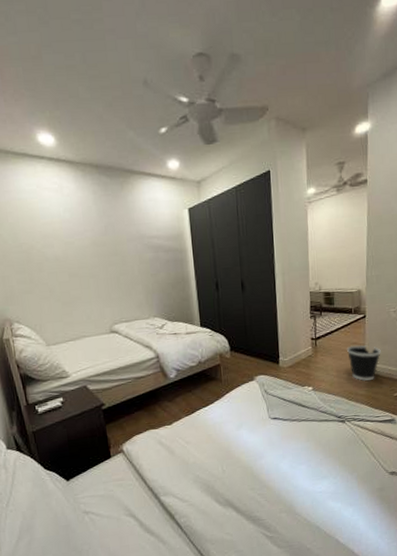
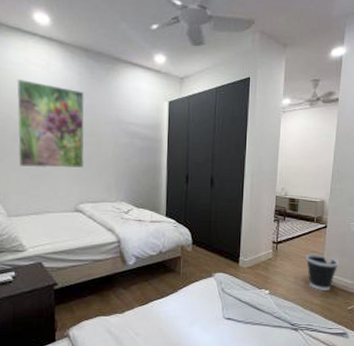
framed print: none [32,207,112,295] -> present [16,79,85,168]

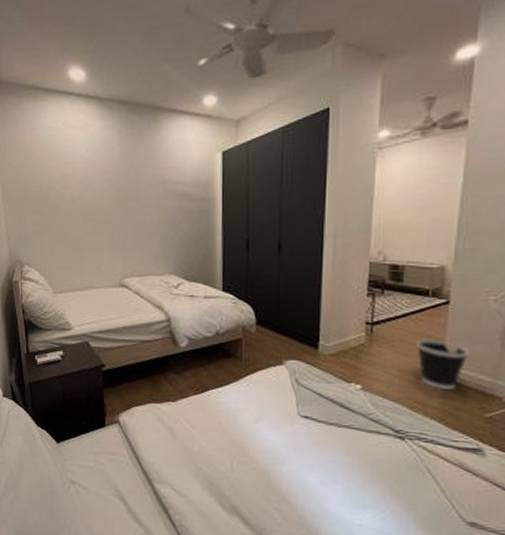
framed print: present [16,79,85,168] -> none [55,145,127,241]

